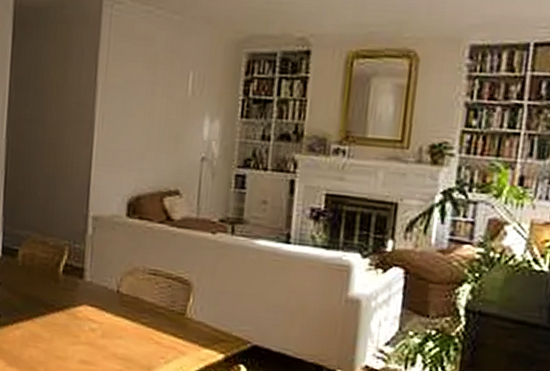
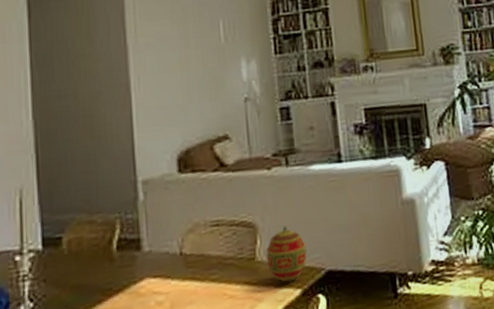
decorative egg: none [195,291,237,346] -> present [265,225,307,283]

